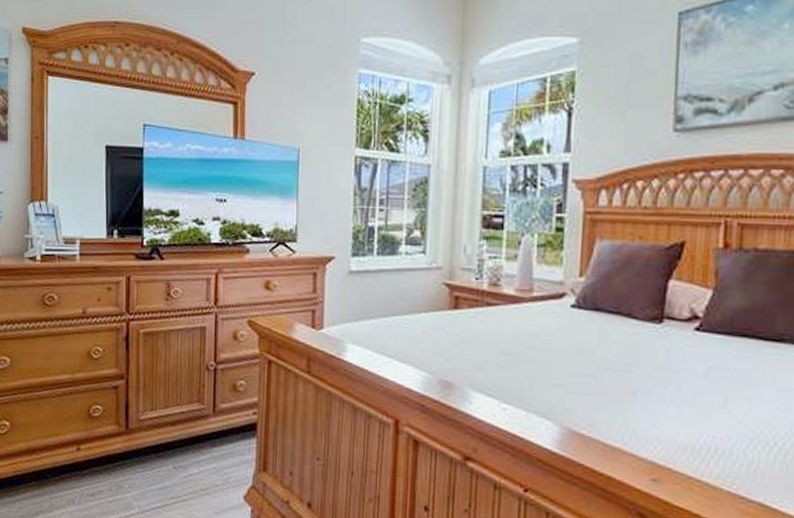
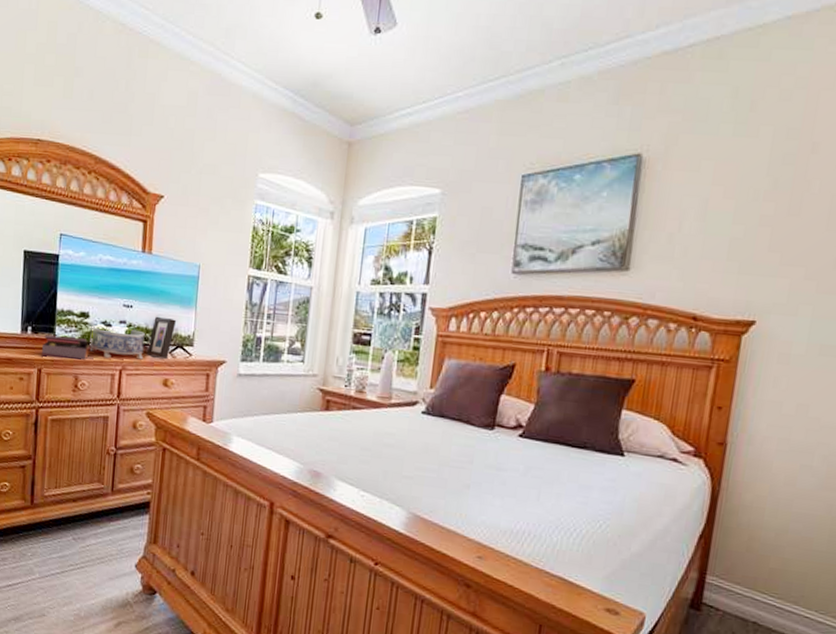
jewelry box: none [130,238,181,265] -> present [42,335,90,361]
decorative bowl: none [181,224,242,261] -> present [89,325,145,360]
picture frame: none [245,211,277,258] -> present [147,317,177,359]

